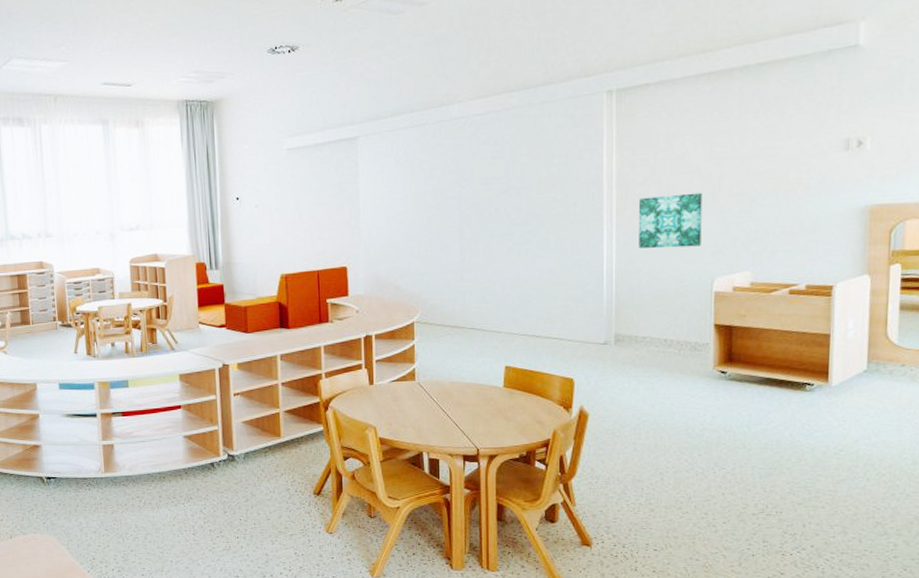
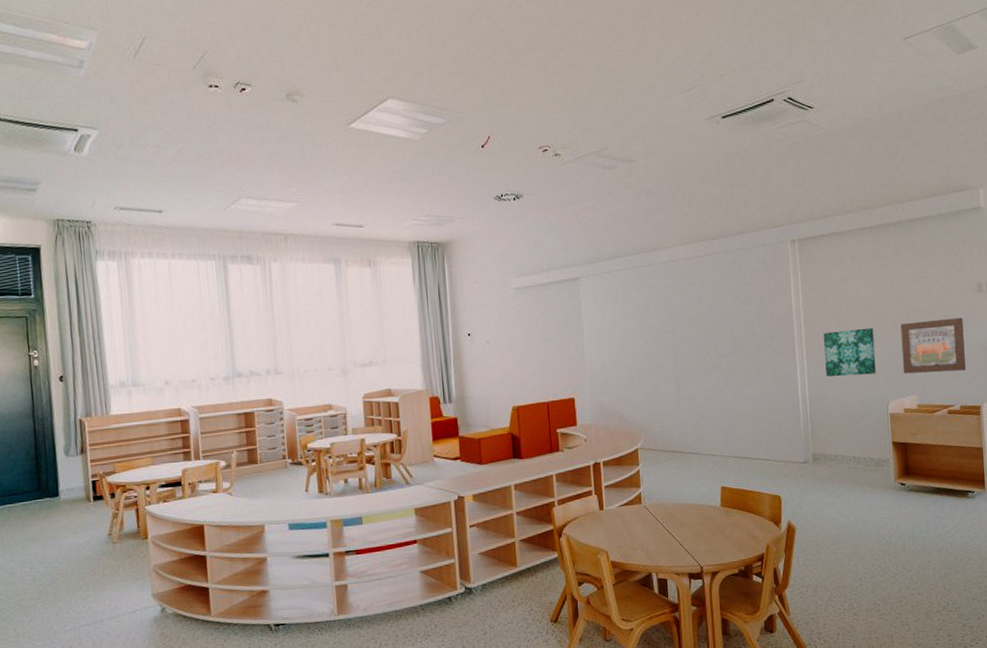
wall art: none [736,180,820,247] -> present [900,317,966,374]

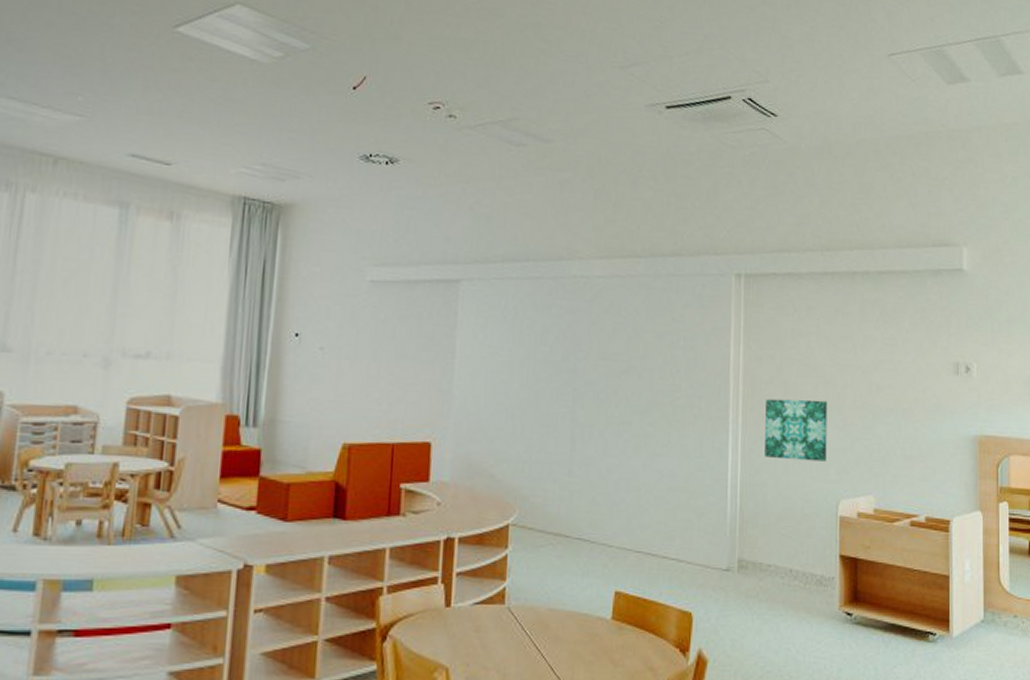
wall art: present [900,317,966,374] -> none [859,400,935,471]

